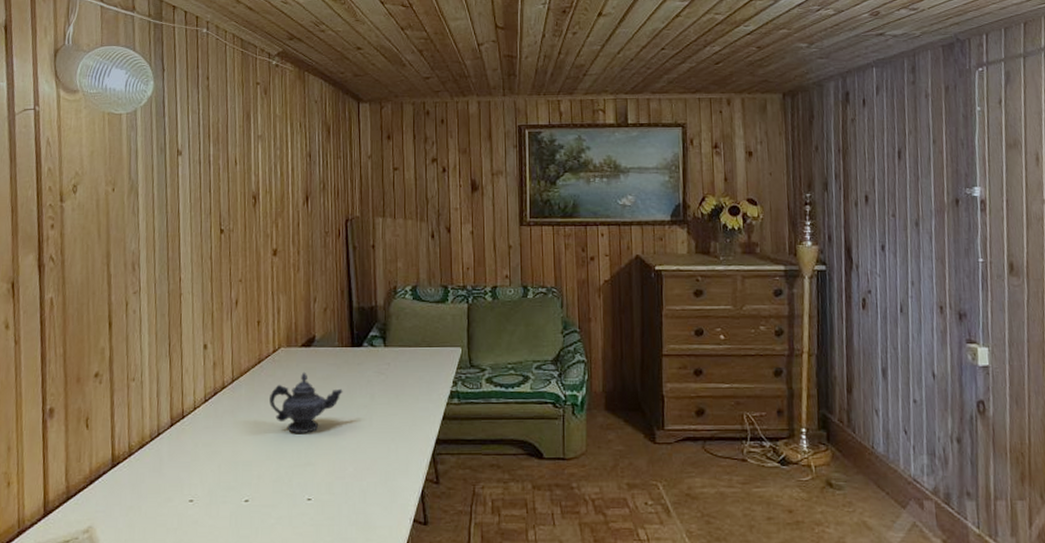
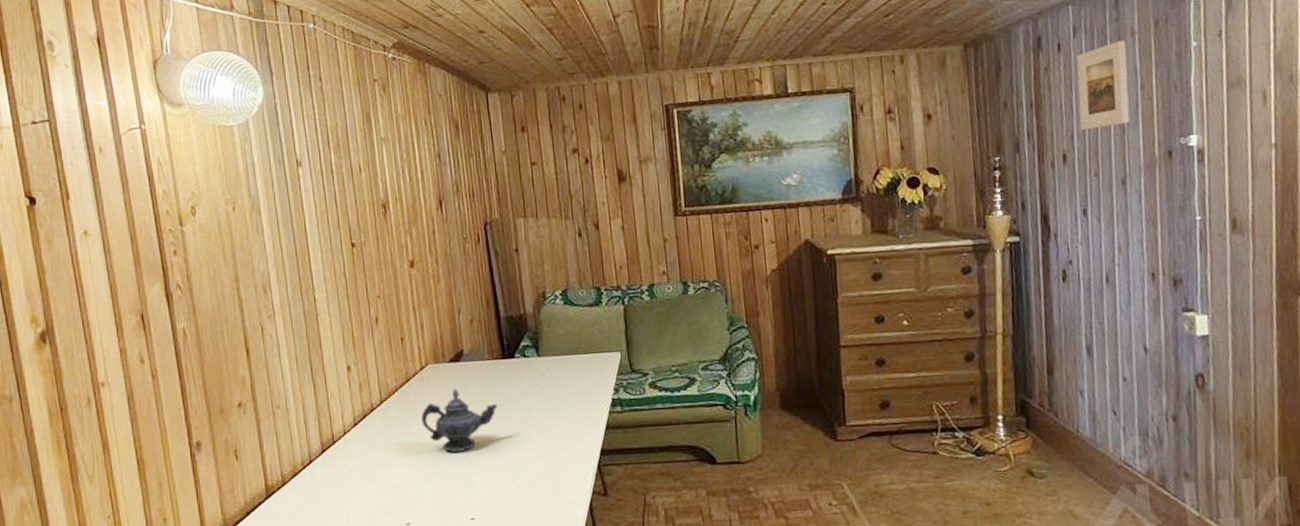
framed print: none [879,101,924,176] -> present [1076,40,1130,131]

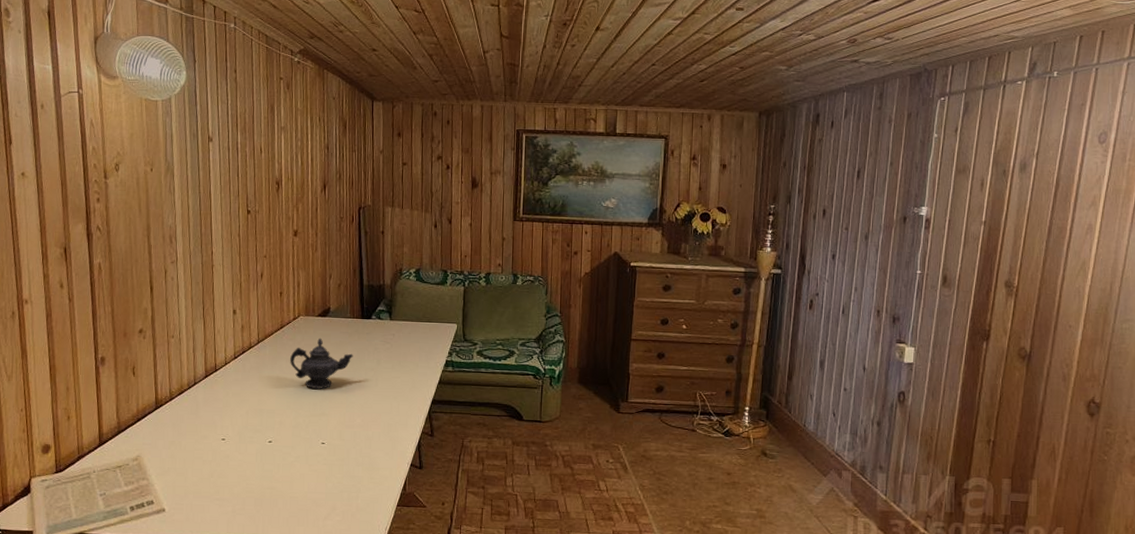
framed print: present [1076,40,1130,131] -> none [839,125,884,193]

